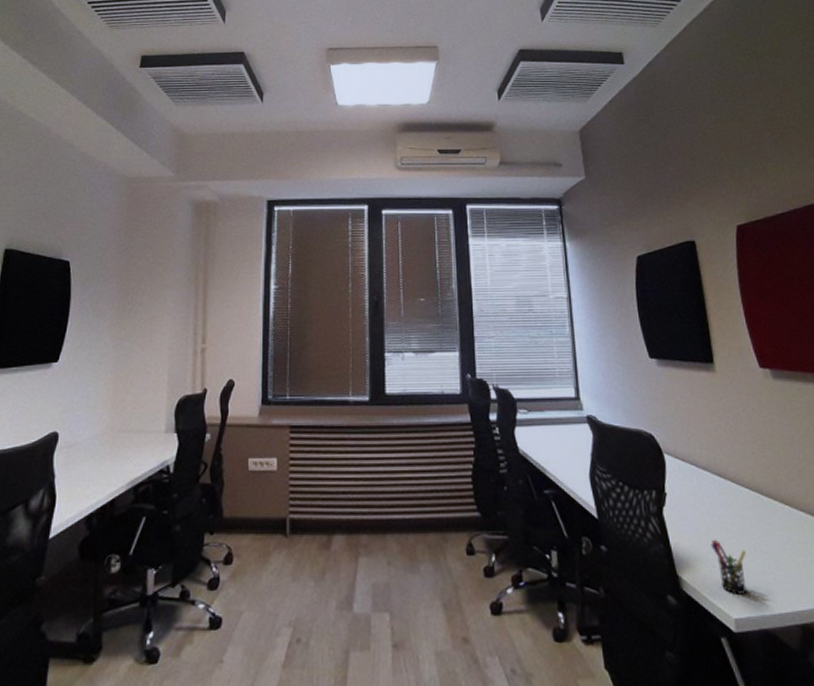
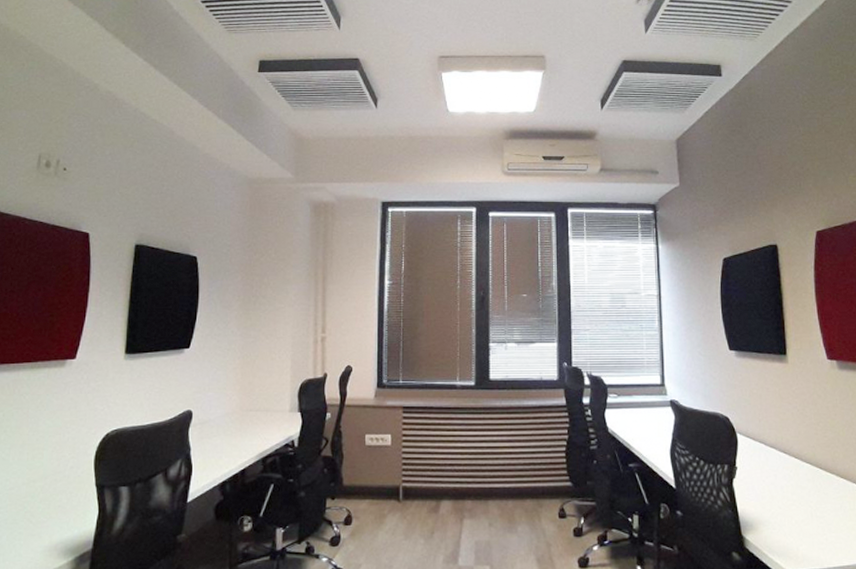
pen holder: present [711,539,747,596] -> none [773,506,804,553]

